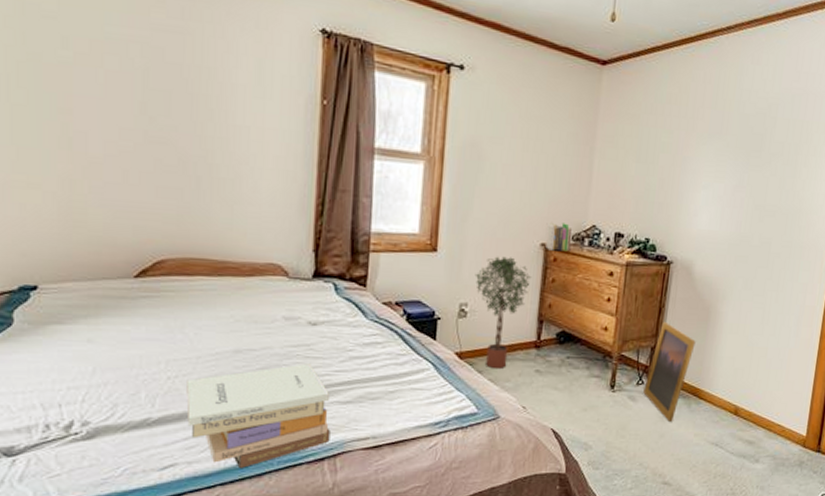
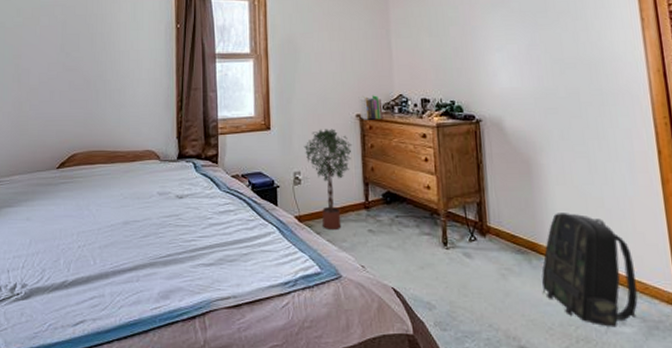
books: present [186,364,331,469] -> none [91,231,199,326]
picture frame: present [643,321,696,422] -> none [477,176,523,279]
backpack: none [695,360,779,465] -> present [542,213,638,328]

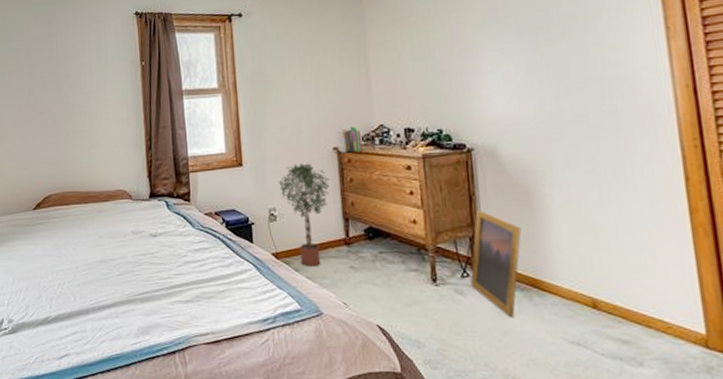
picture frame: none [477,176,523,279] -> present [470,209,522,317]
backpack: present [542,213,638,328] -> none [544,247,659,369]

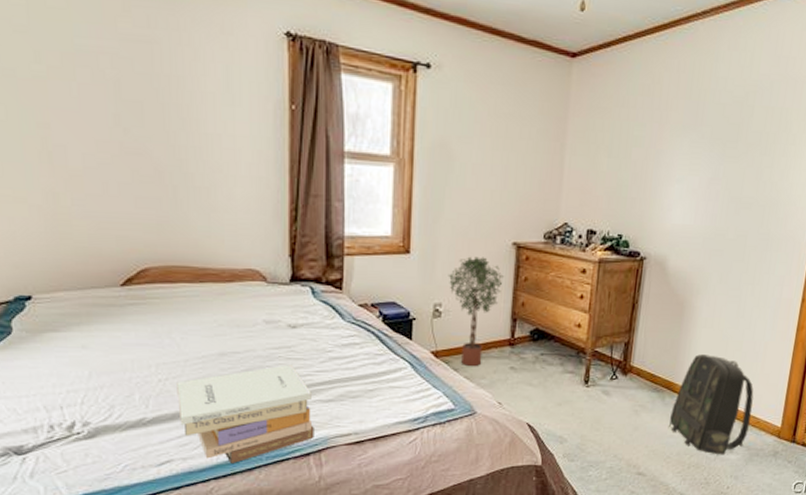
books: none [71,269,178,360] -> present [177,365,314,465]
books: present [335,126,363,153] -> none [517,220,544,250]
picture frame: present [470,209,522,317] -> none [617,317,670,415]
backpack: none [544,247,659,369] -> present [669,354,754,455]

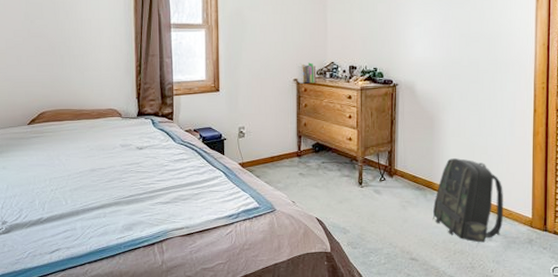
books: present [177,365,314,465] -> none [63,176,157,252]
potted tree: present [448,256,505,367] -> none [248,91,290,174]
books: none [517,220,544,250] -> present [296,62,317,84]

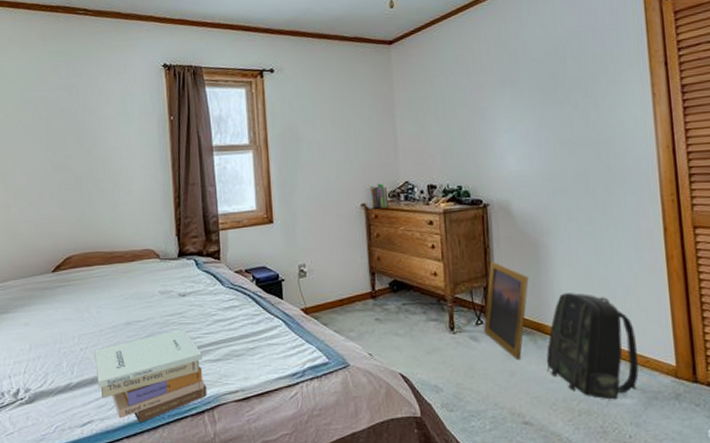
books: none [63,176,157,252] -> present [94,329,207,424]
picture frame: none [386,130,425,209] -> present [484,261,529,359]

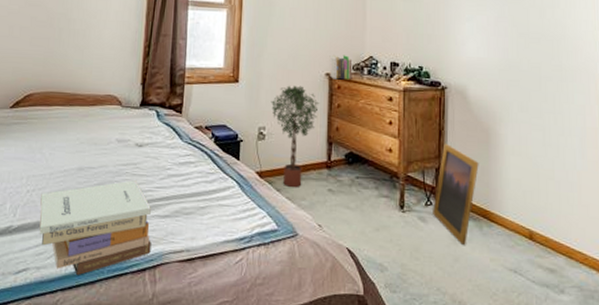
potted tree: none [308,219,359,321] -> present [270,85,320,188]
backpack: present [546,293,639,400] -> none [491,182,578,295]

